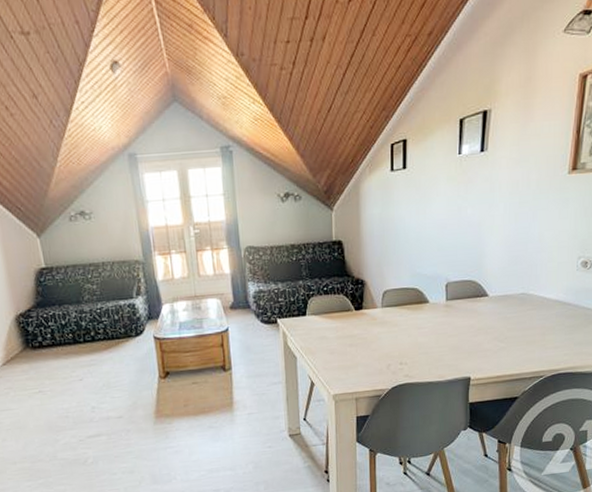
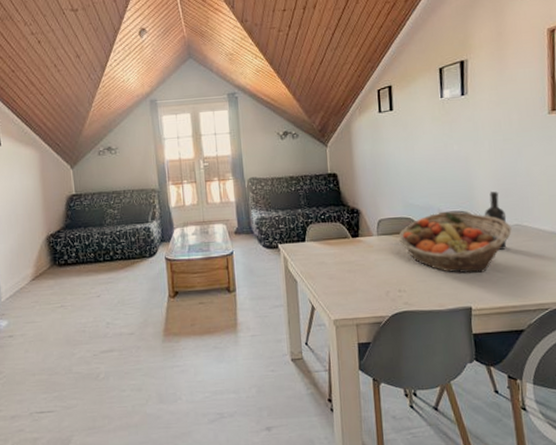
fruit basket: none [403,281,517,344] -> present [398,211,512,273]
wine bottle: none [491,259,514,320] -> present [484,191,507,250]

